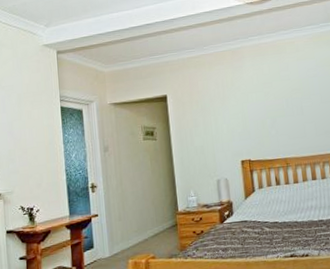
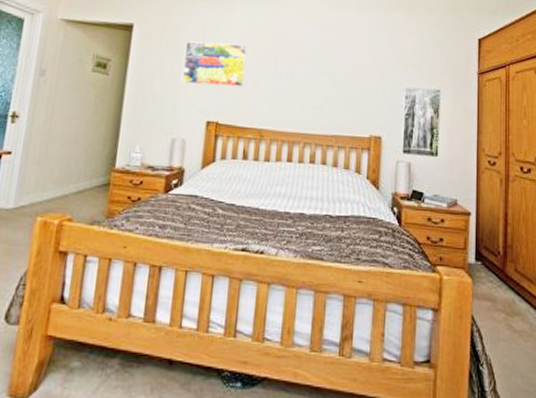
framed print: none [211,93,265,135] -> present [181,41,247,87]

